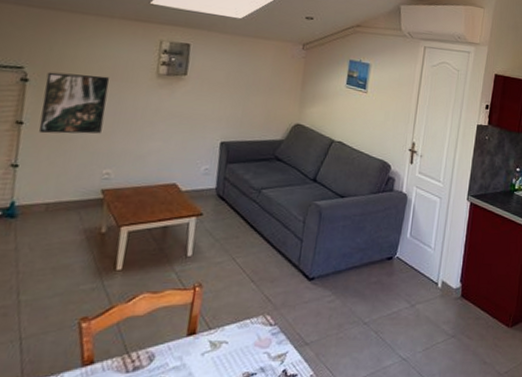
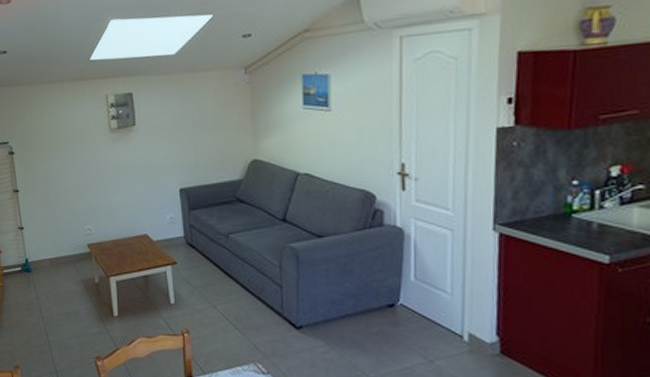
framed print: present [38,72,110,134] -> none [26,139,76,199]

